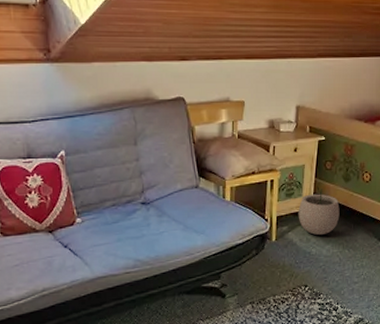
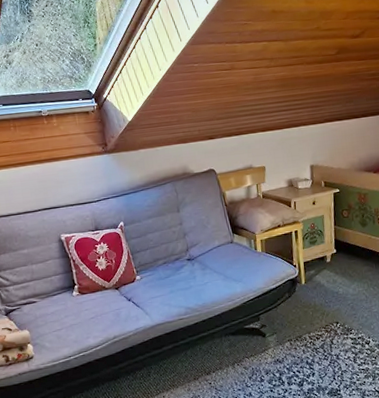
plant pot: present [298,186,340,236] -> none [322,233,361,276]

